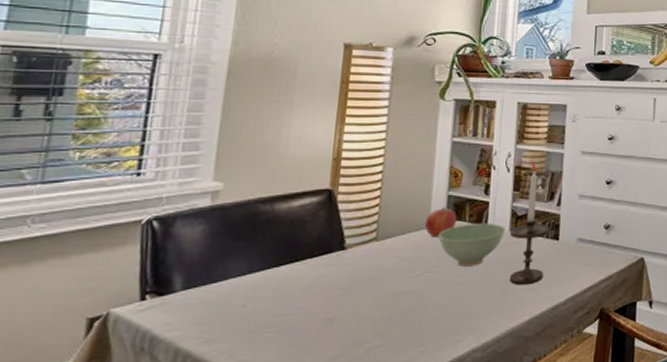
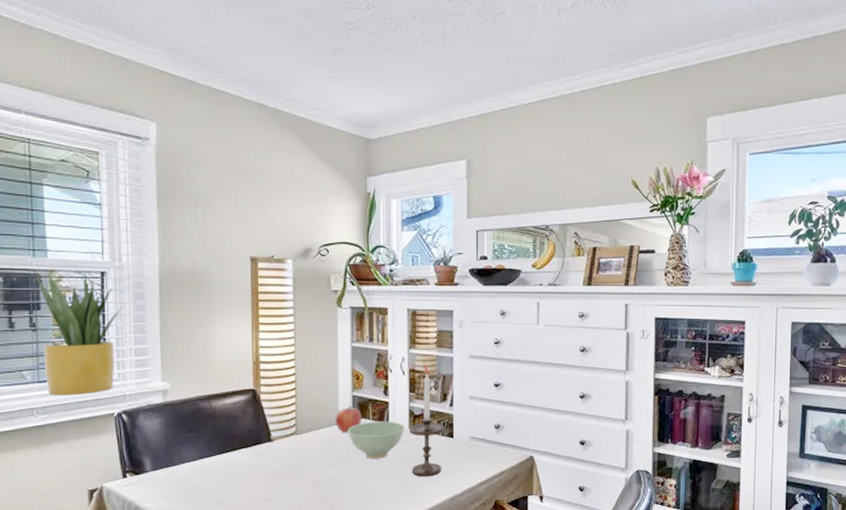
planter: none [52,53,180,200] -> present [35,272,125,396]

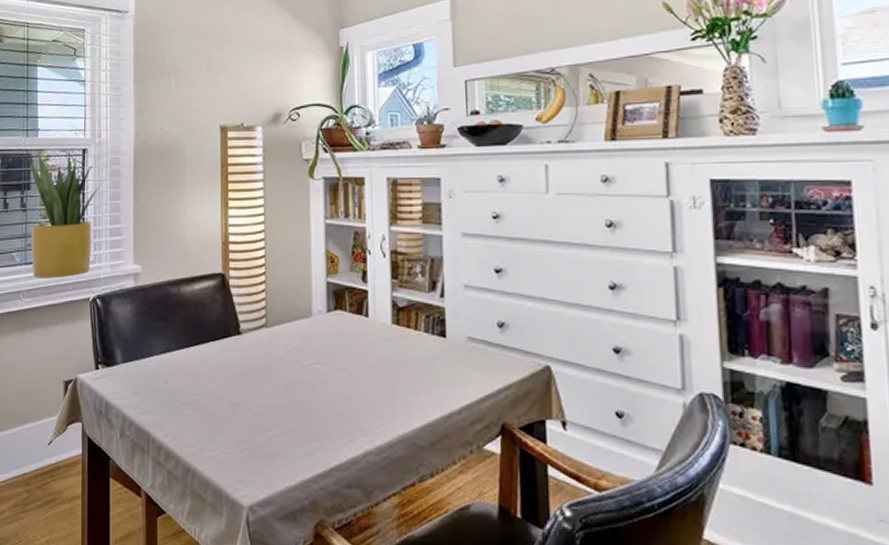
fruit: present [334,406,361,432] -> none [307,294,337,326]
bowl: present [347,421,406,459] -> none [322,313,388,361]
candlestick: present [410,365,445,477] -> none [393,245,435,387]

